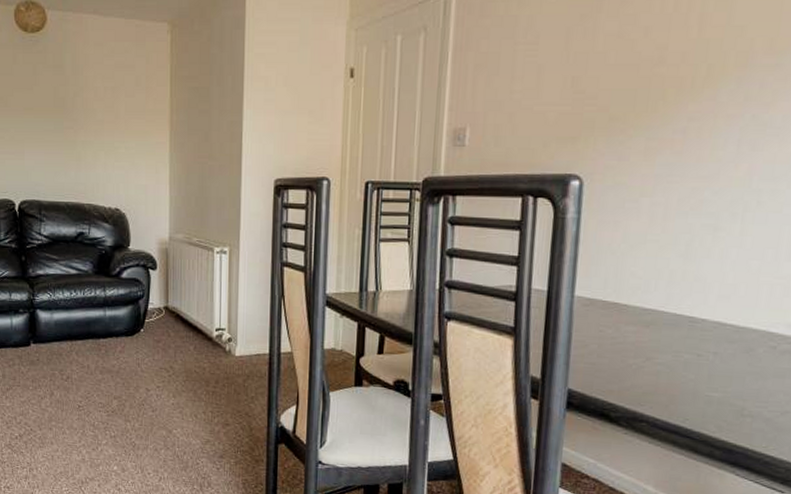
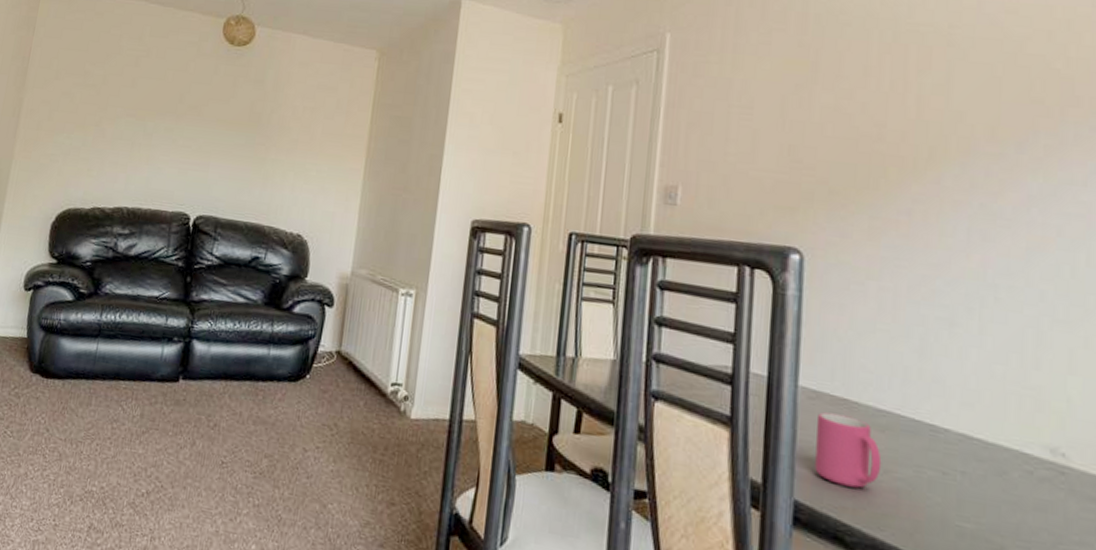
mug: none [587,316,645,374] -> present [815,412,882,489]

